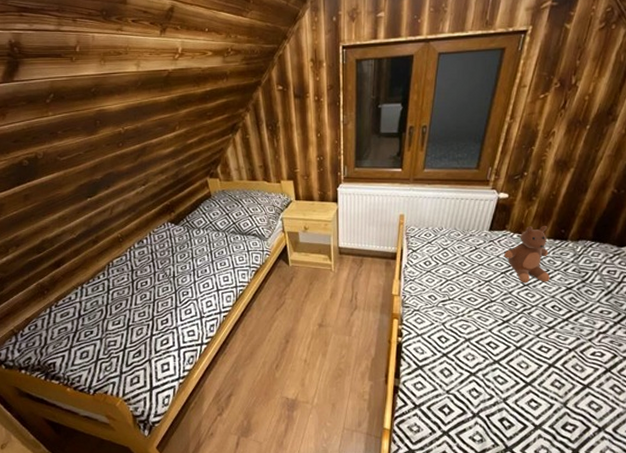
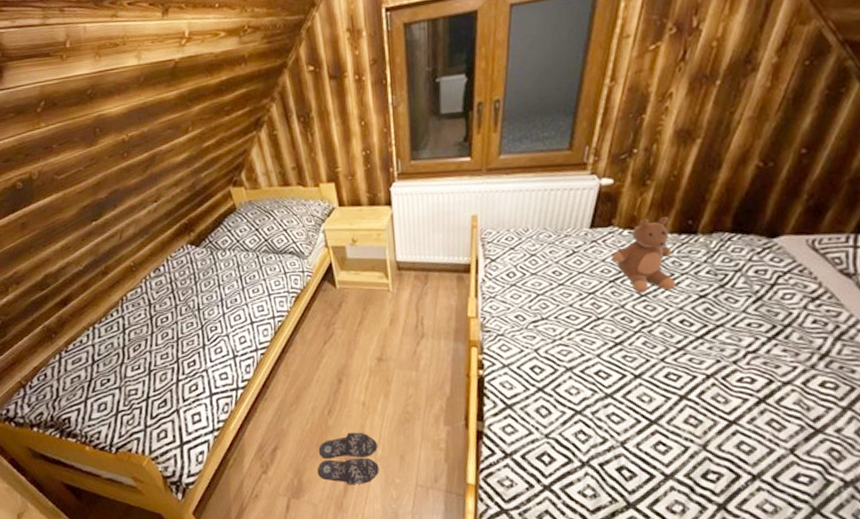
slippers: none [265,384,315,427] -> present [318,432,379,484]

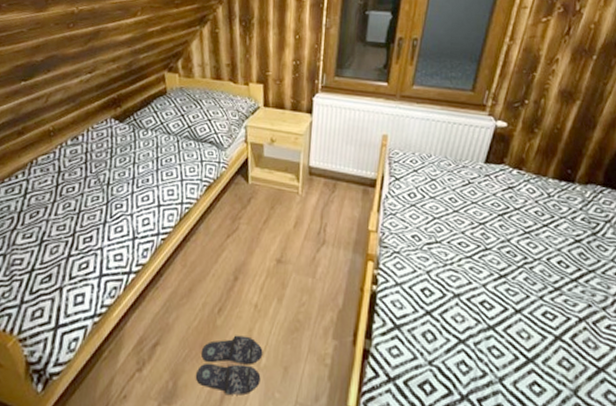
teddy bear: present [612,216,677,294] -> none [502,162,556,231]

